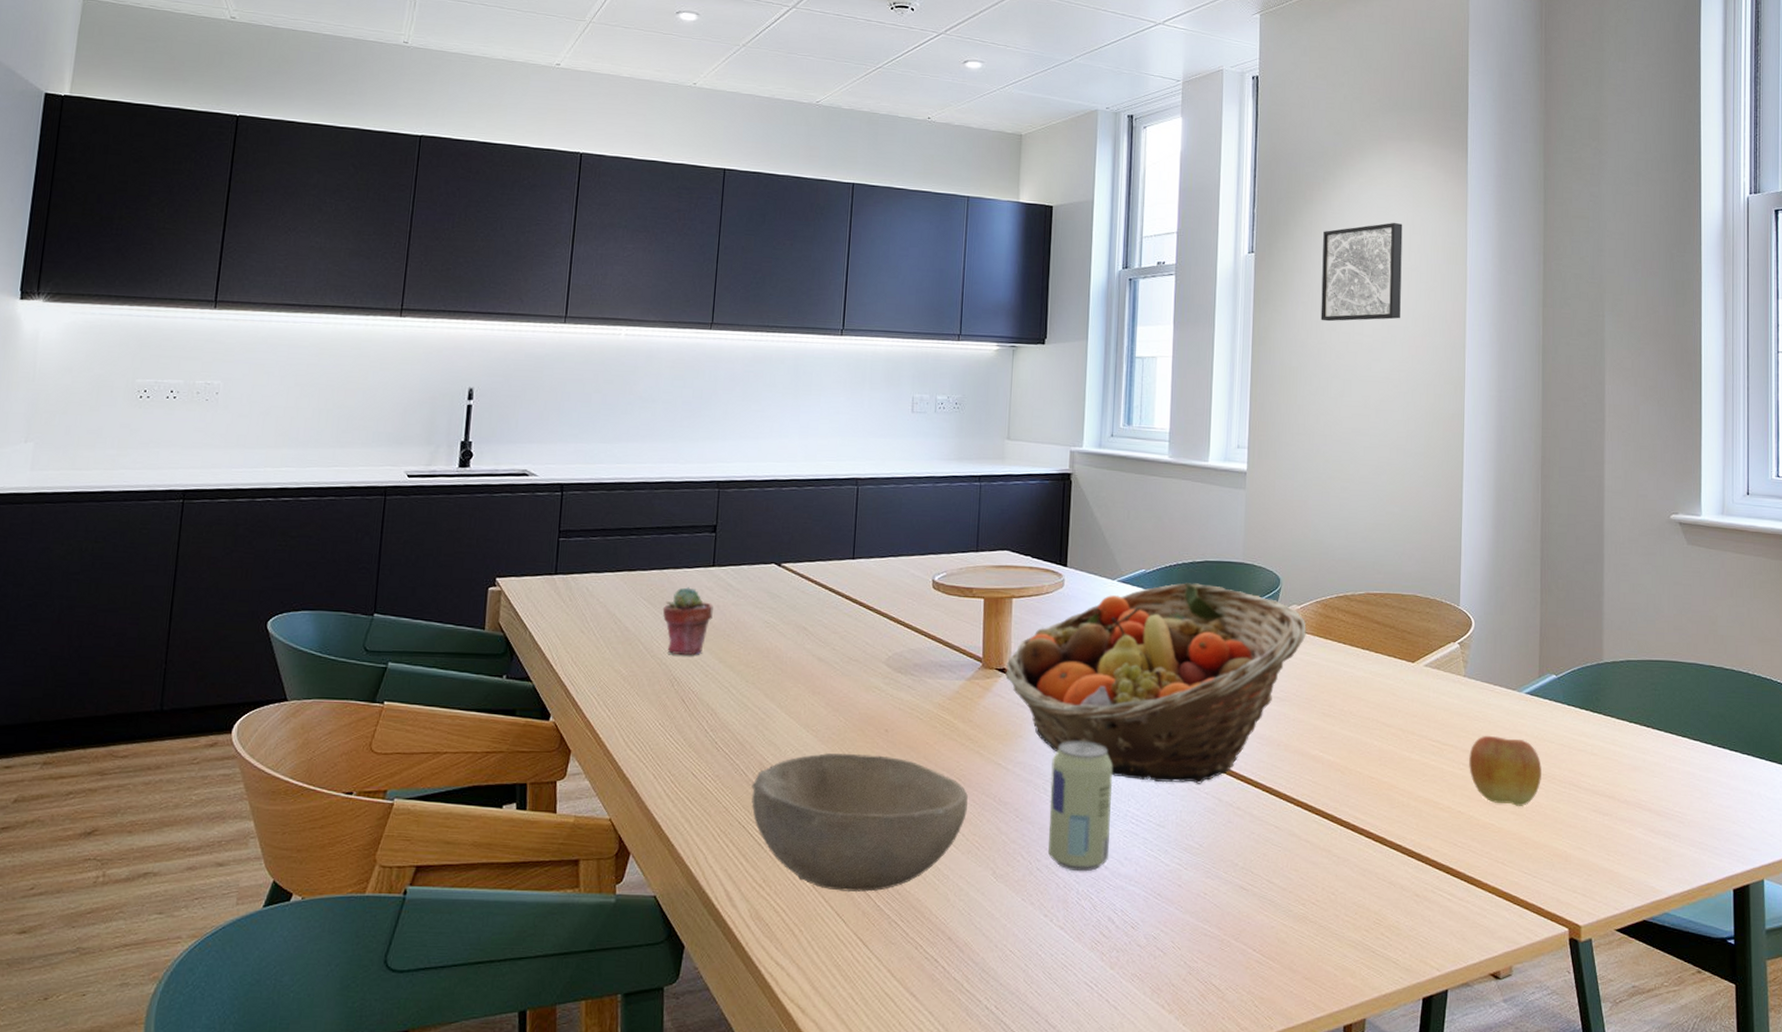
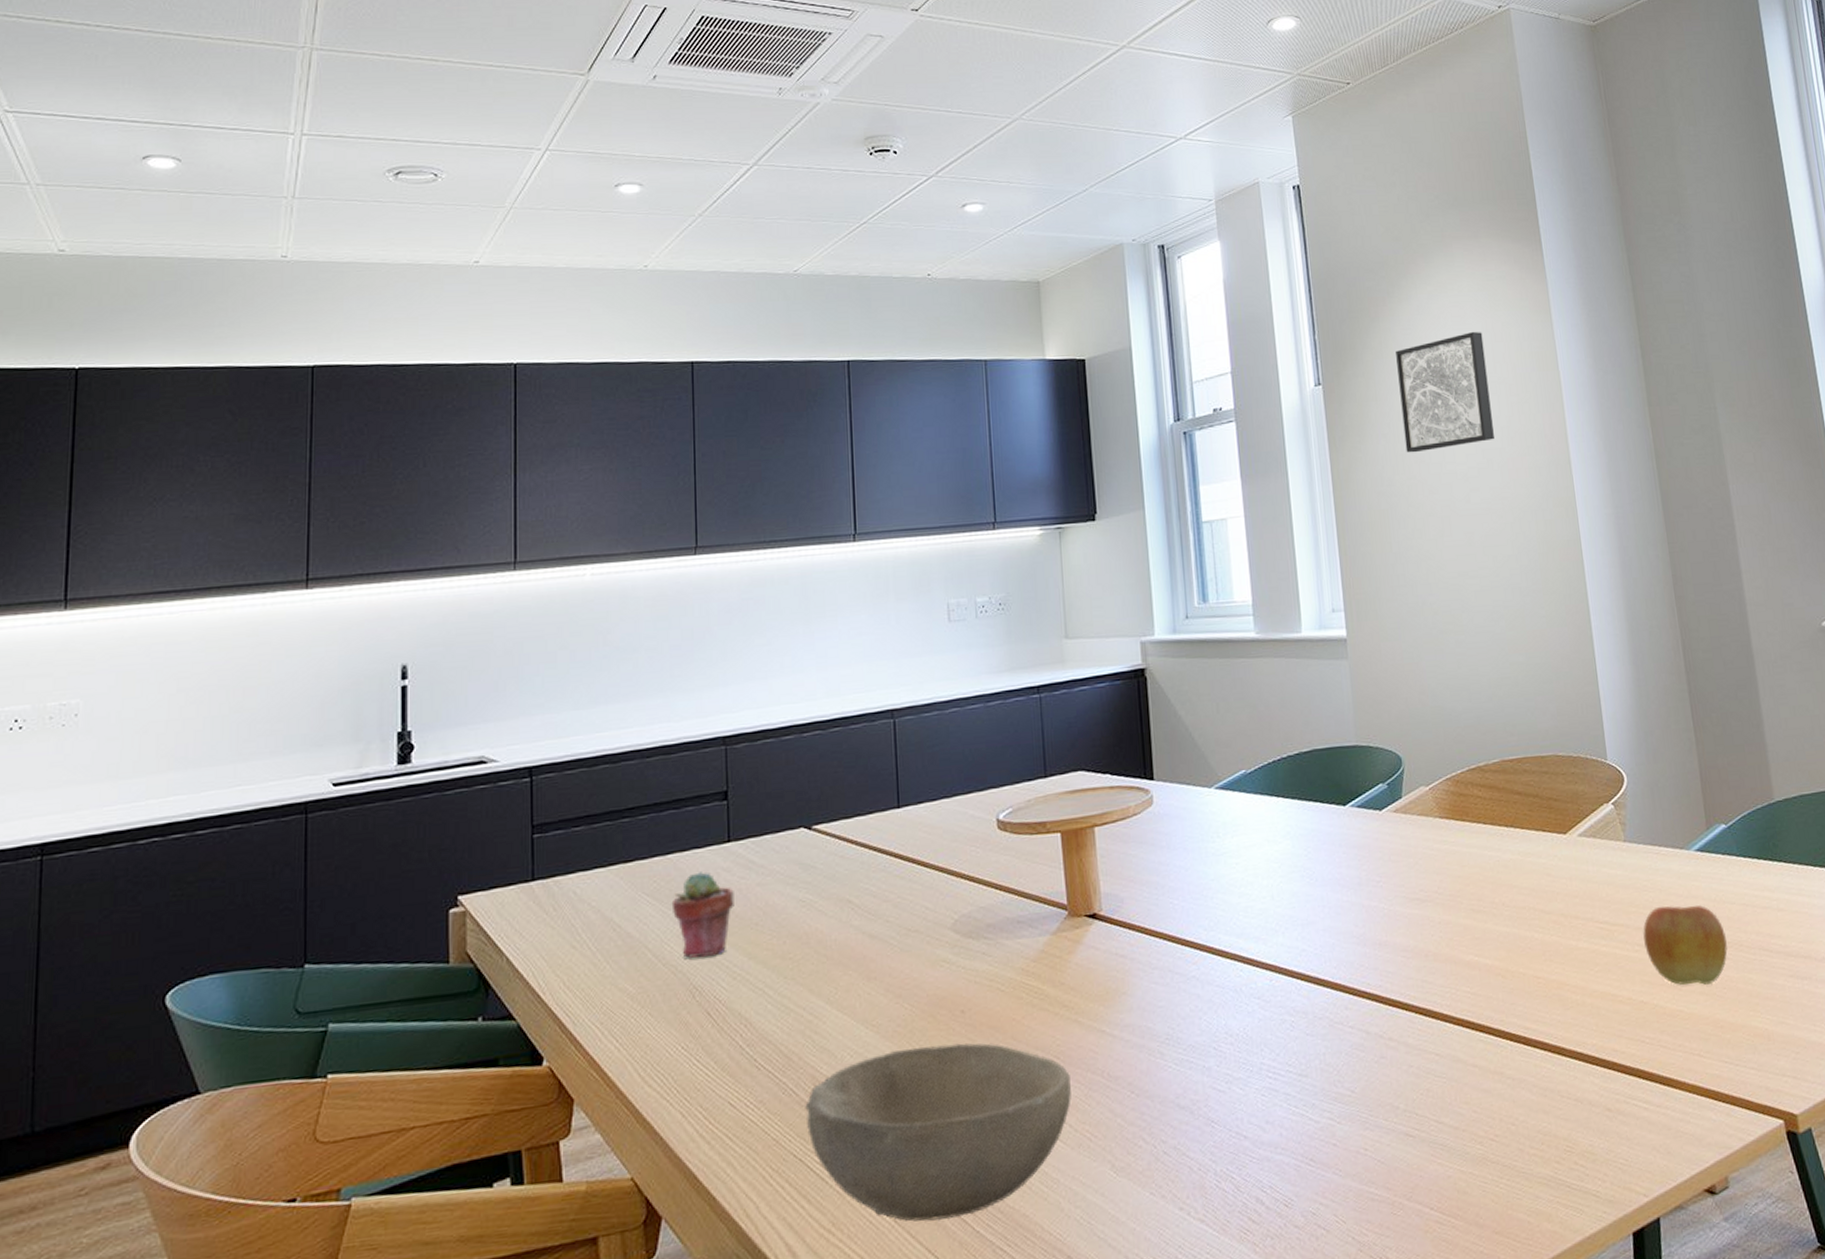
fruit basket: present [1005,583,1307,784] -> none [1096,777,1440,1024]
beverage can: present [1048,740,1113,872] -> none [1165,986,1247,1148]

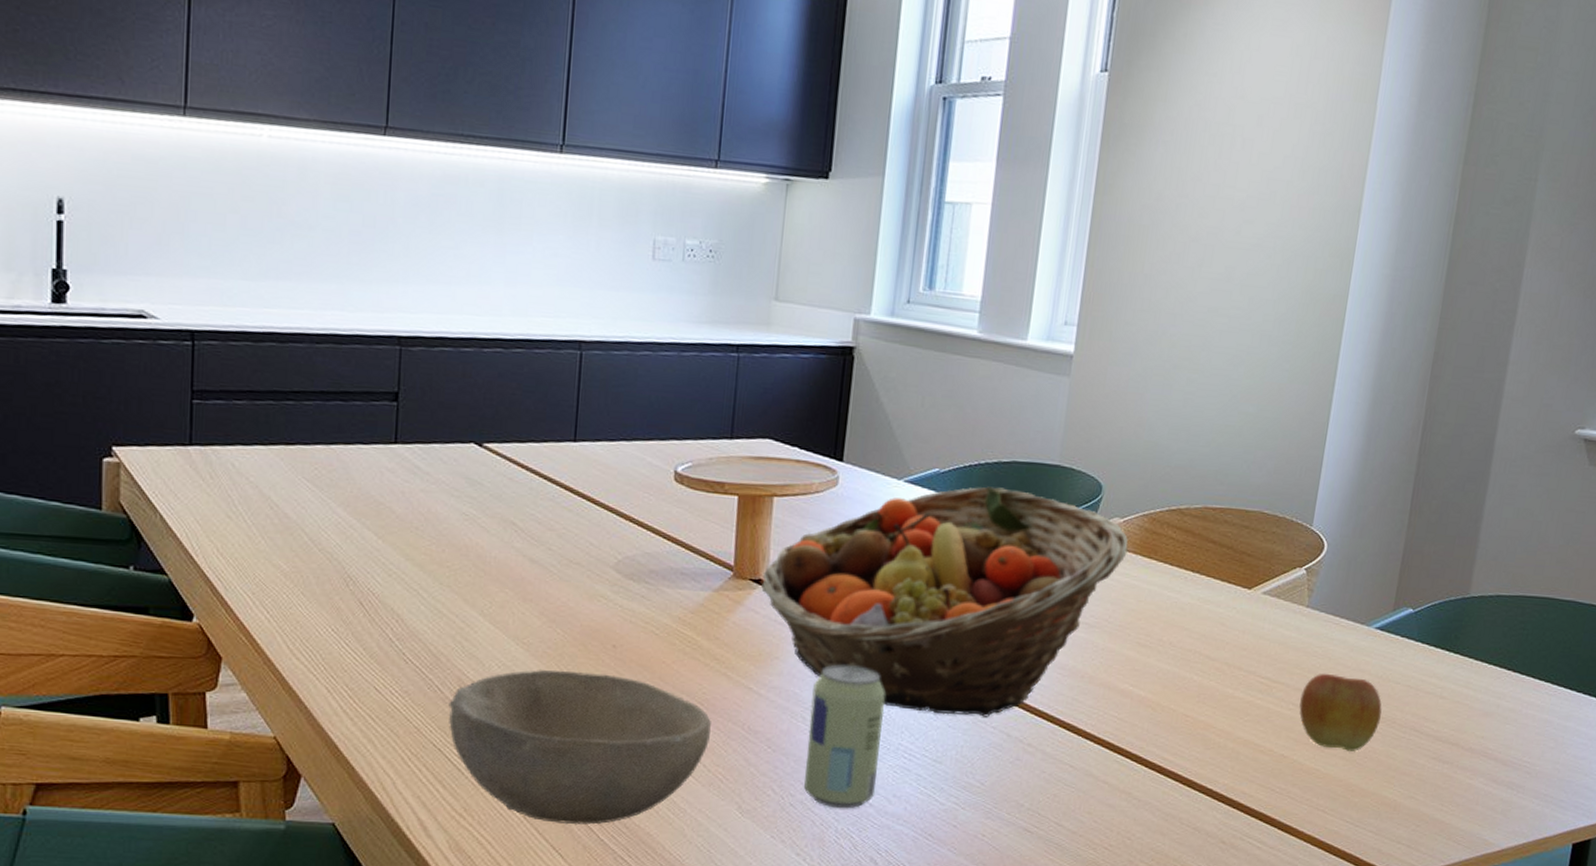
potted succulent: present [671,872,734,958] -> none [331,468,397,551]
fruit basket: none [1096,777,1440,1024] -> present [761,486,1129,717]
beverage can: none [1165,986,1247,1148] -> present [804,664,885,809]
wall art: present [1396,331,1494,453] -> none [1184,40,1303,170]

